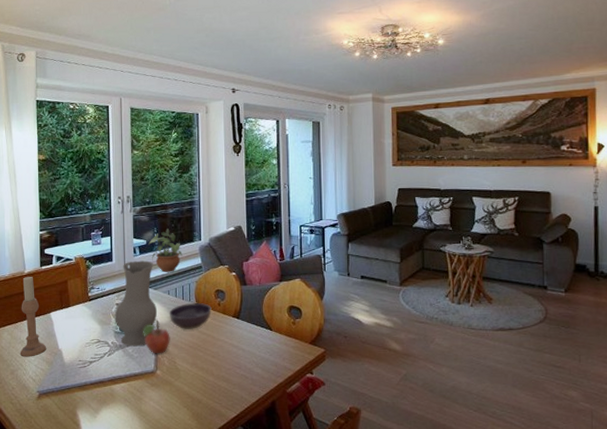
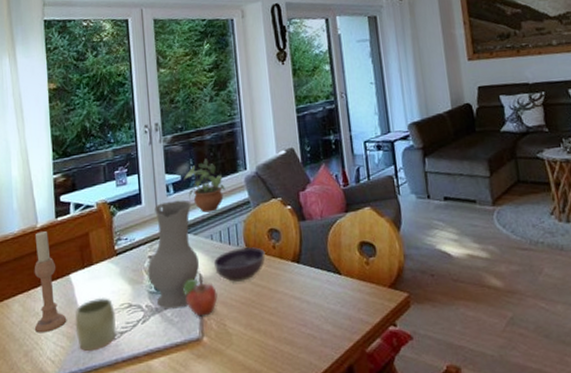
mug: none [53,333,87,375] -> present [75,297,116,351]

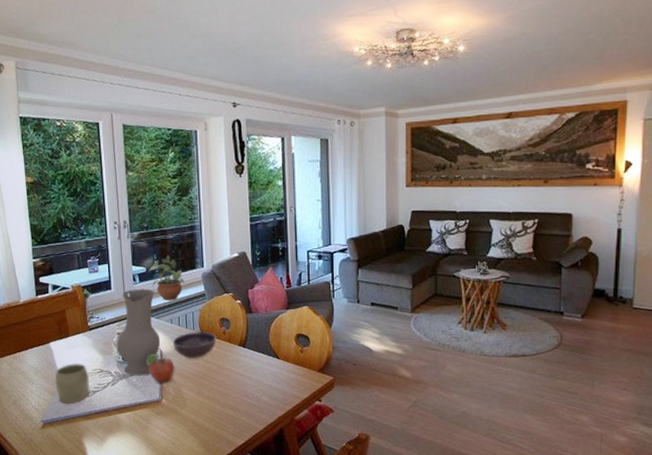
candlestick: present [34,231,67,333] -> none [18,306,48,388]

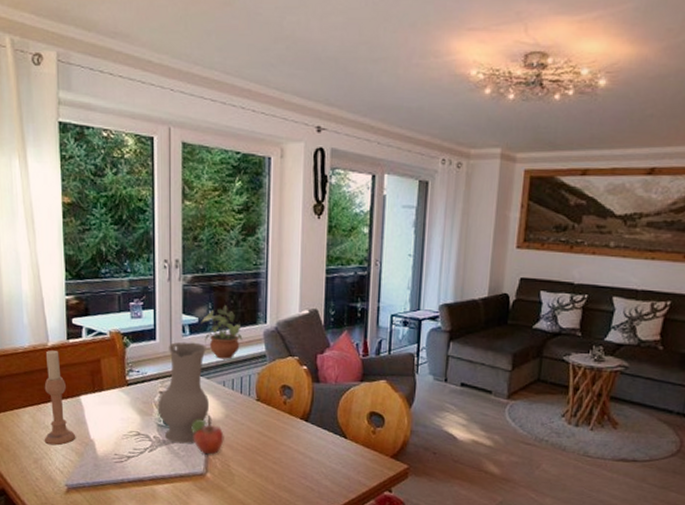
candlestick: none [18,306,48,388] -> present [44,350,76,446]
mug: present [55,363,90,404] -> none [84,421,124,469]
bowl: present [172,332,217,358] -> none [223,398,275,430]

